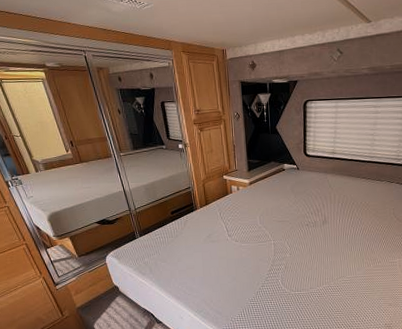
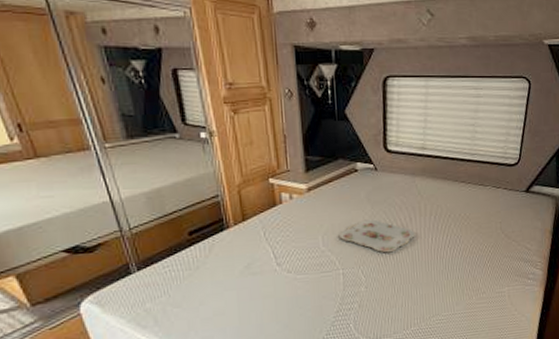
serving tray: none [271,205,327,230] -> present [338,219,415,253]

